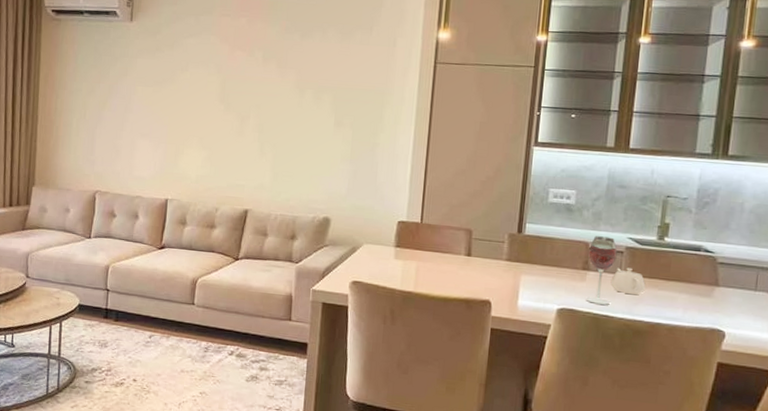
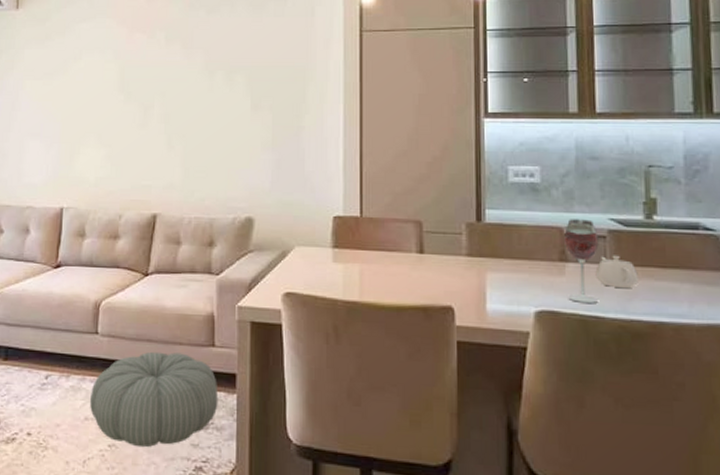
pouf: none [186,321,292,396] -> present [90,351,219,448]

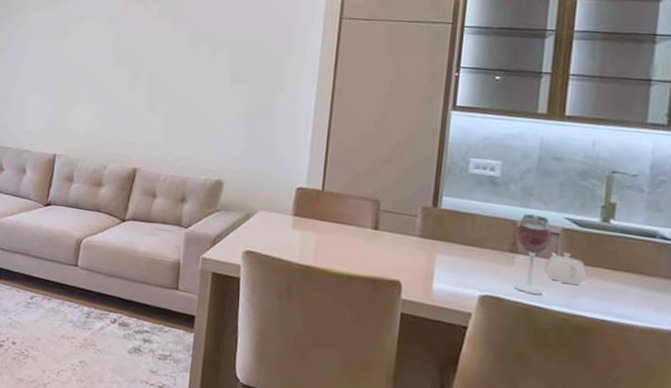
pouf: present [90,351,219,448] -> none [66,287,178,369]

